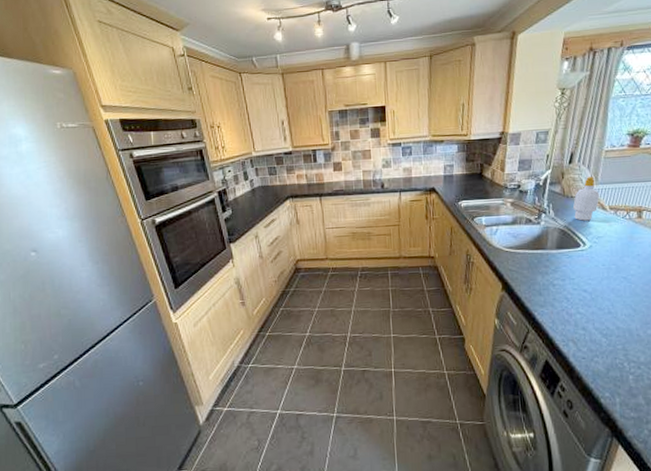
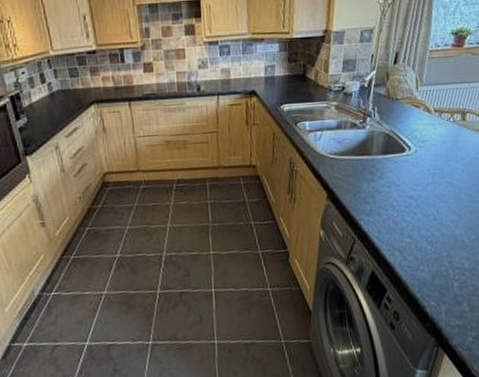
soap bottle: present [572,177,599,221] -> none [397,78,424,124]

